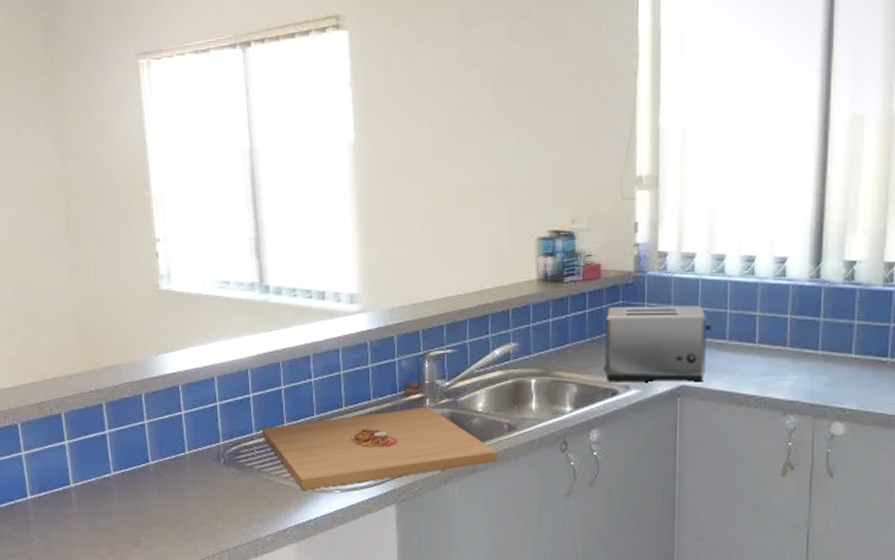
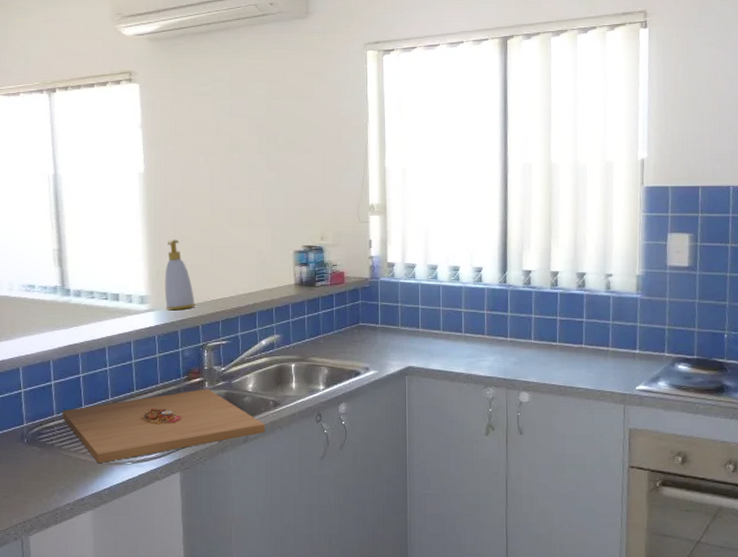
soap bottle: none [378,224,416,312] -> present [165,239,196,311]
toaster: present [603,305,711,383] -> none [348,304,429,365]

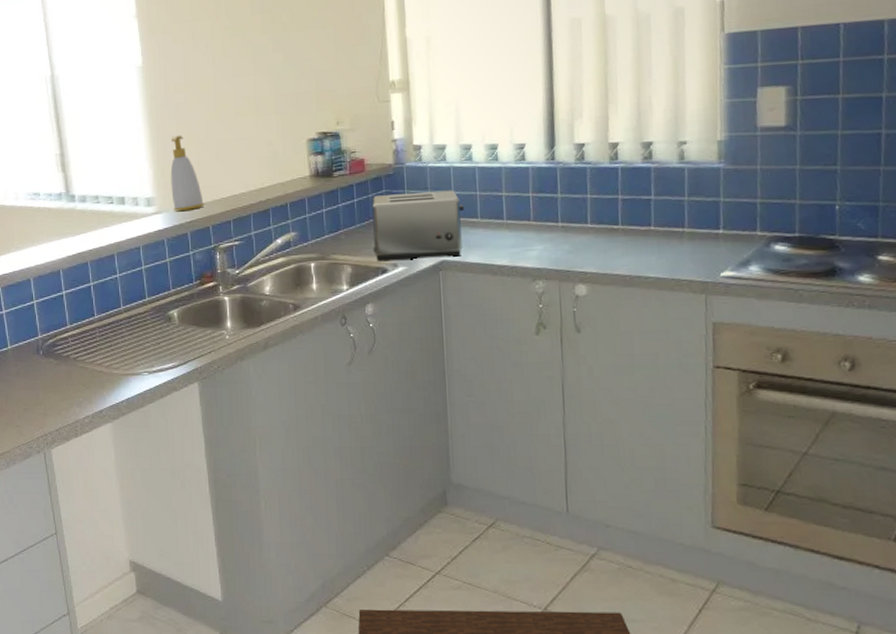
platter: present [62,389,266,463] -> none [75,294,286,374]
toaster: none [348,304,429,365] -> present [372,190,464,262]

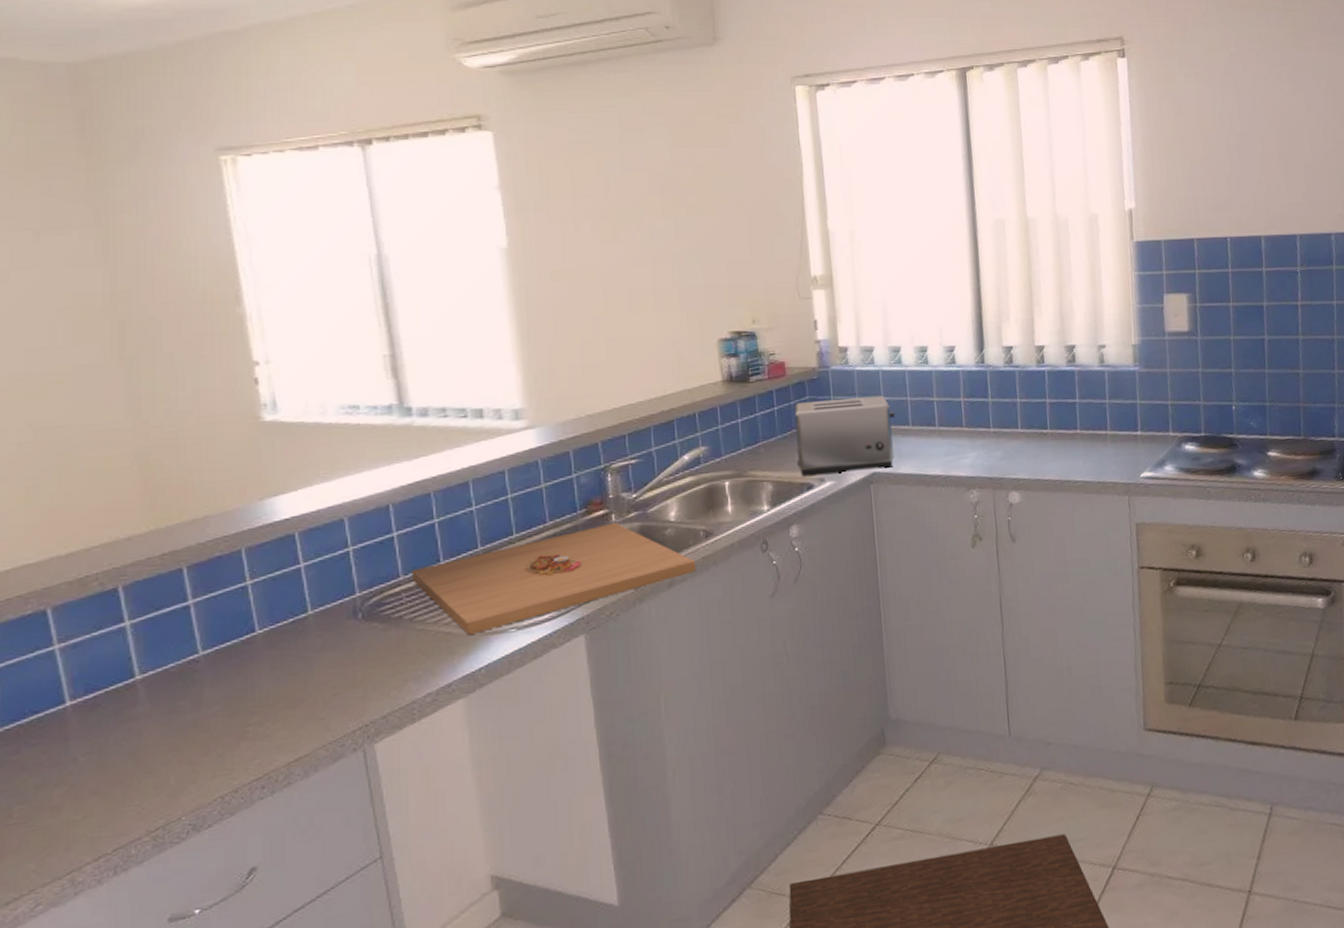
platter: none [75,294,286,374] -> present [411,523,697,635]
soap bottle: present [170,135,205,212] -> none [546,333,592,426]

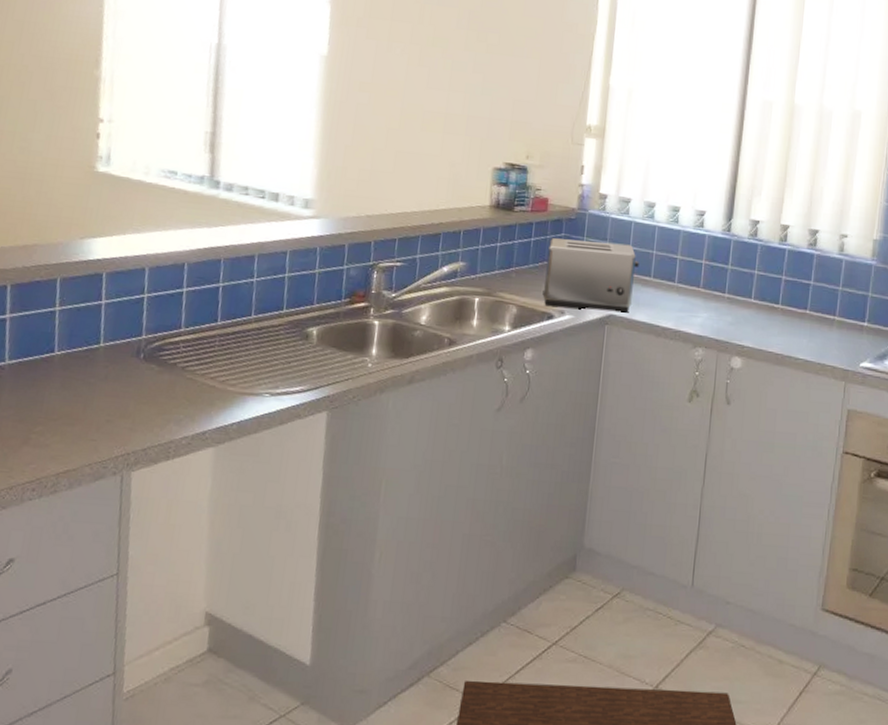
platter: present [411,523,697,635] -> none [190,316,437,392]

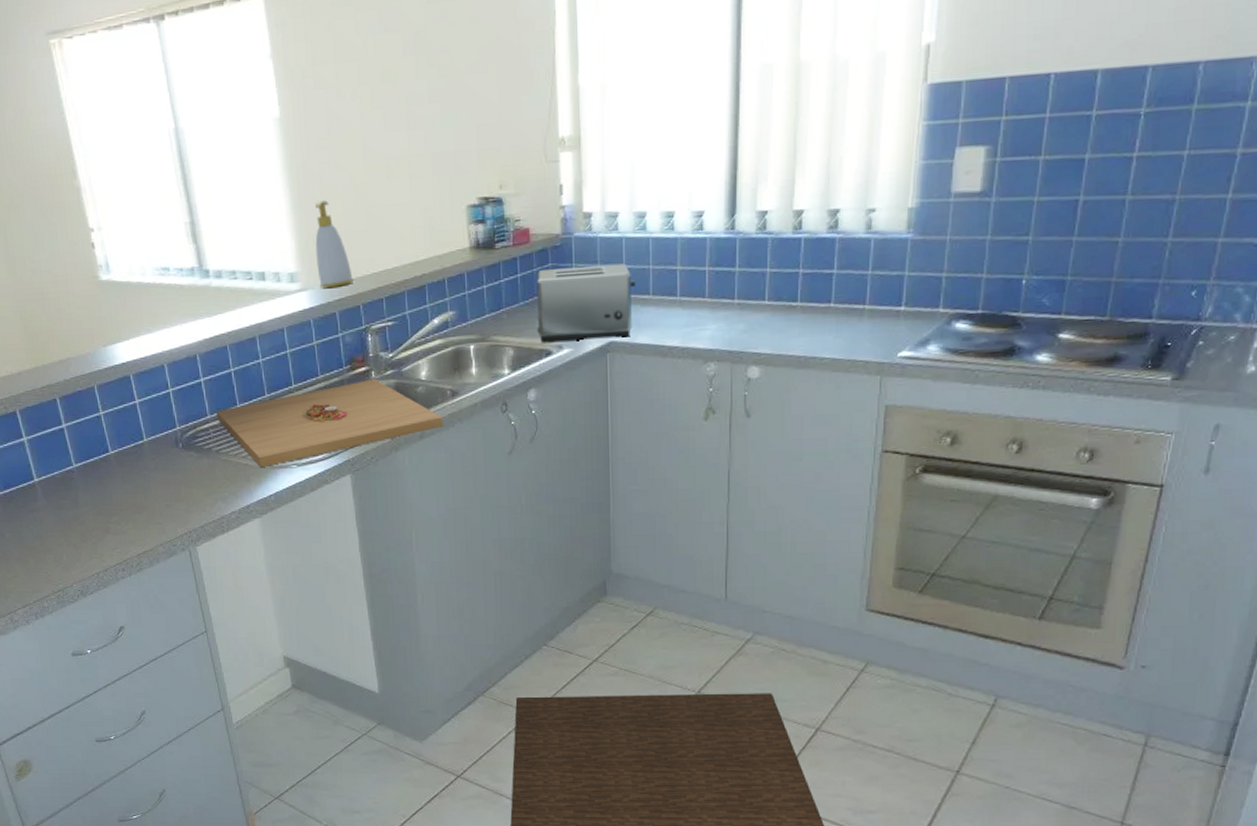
platter: none [190,316,437,392] -> present [216,379,444,467]
soap bottle: none [333,137,371,221] -> present [315,200,355,289]

